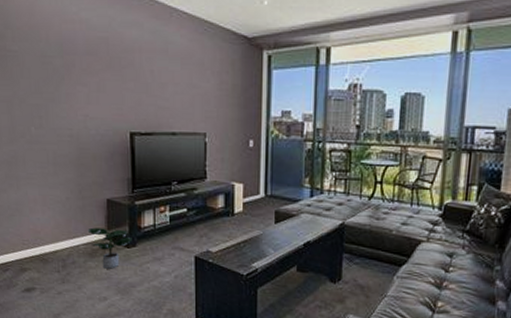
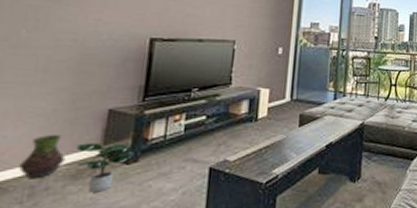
vase: none [52,219,82,254] -> present [19,135,66,179]

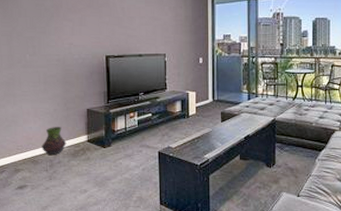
potted plant: present [75,143,135,193] -> none [71,132,108,166]

